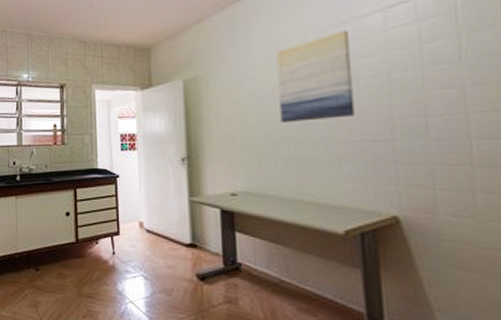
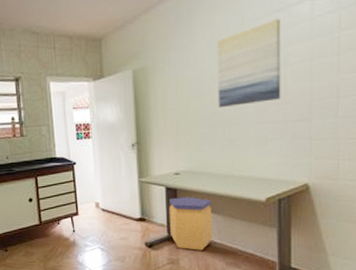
trash can: none [224,222,280,290] -> present [169,196,213,251]

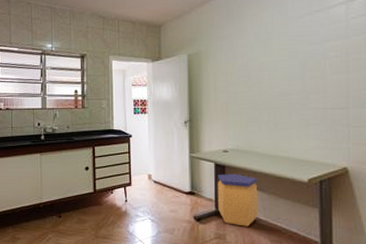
wall art: present [217,18,281,107] -> none [264,18,321,92]

